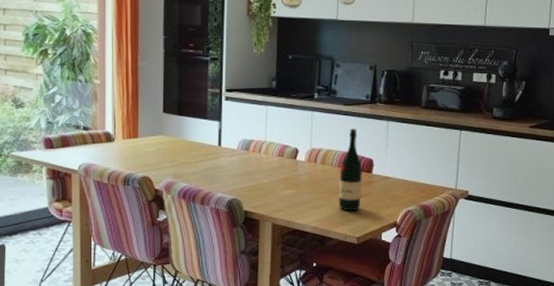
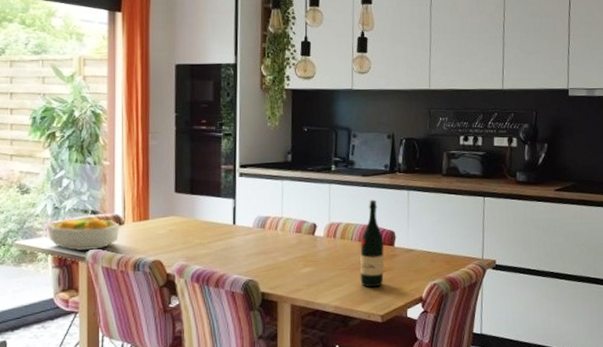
fruit bowl: none [42,133,111,164] -> present [48,217,120,251]

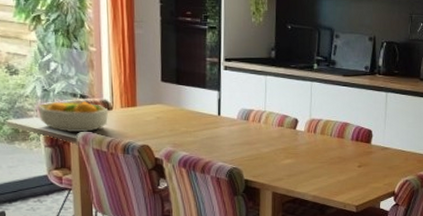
wine bottle: present [360,199,384,288] -> none [338,99,361,181]

